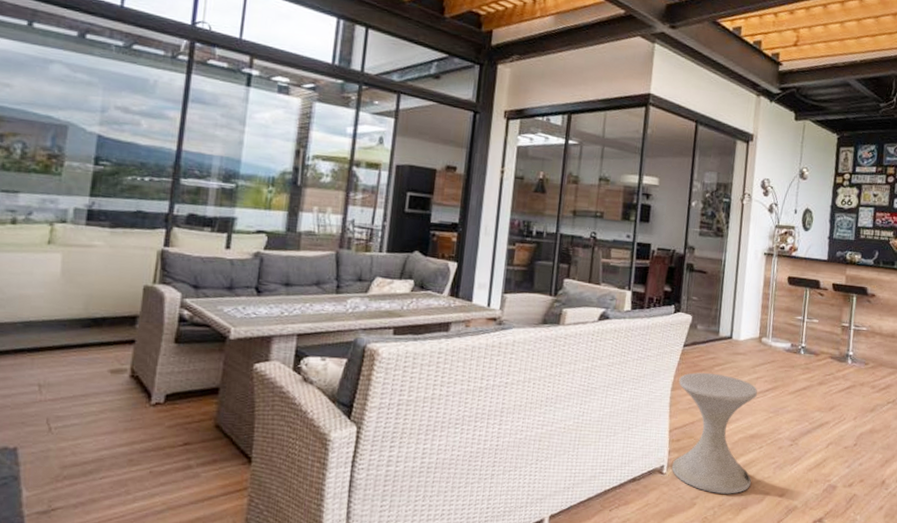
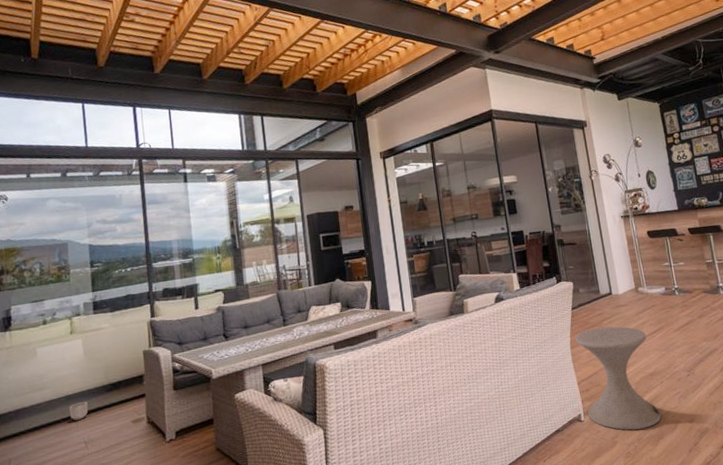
planter: none [25,333,53,357] -> present [69,402,88,421]

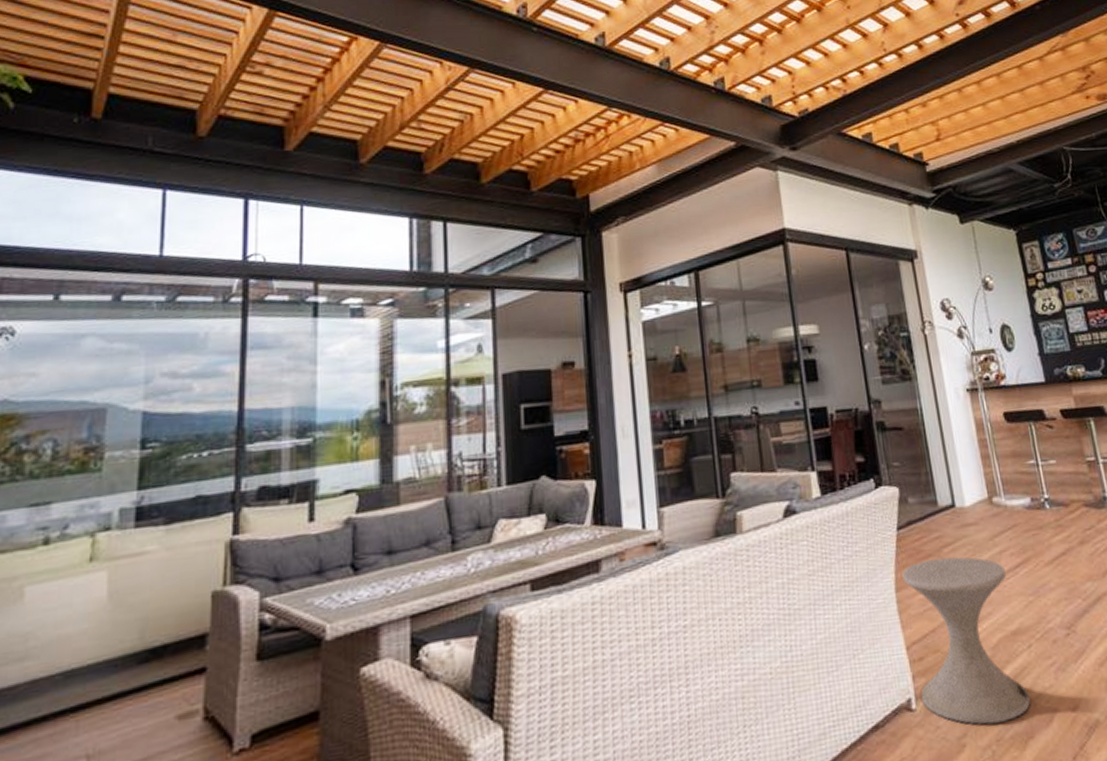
planter: present [69,402,88,421] -> none [66,682,102,717]

